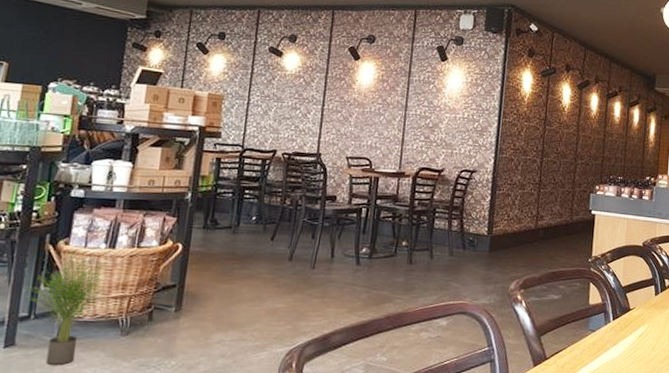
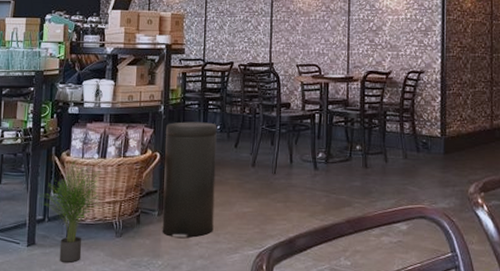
pedal bin: none [178,211,253,336] -> present [162,122,217,238]

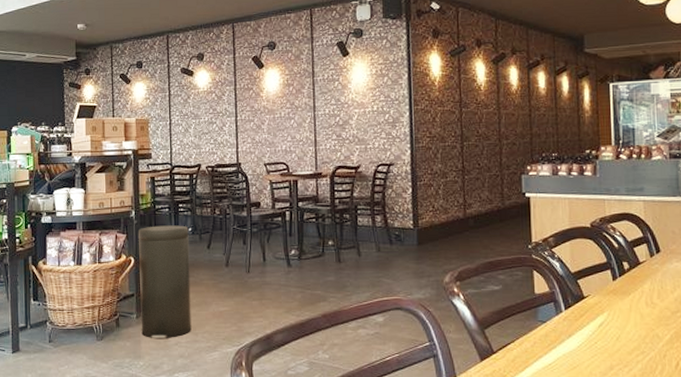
potted plant: present [38,162,101,263] -> none [19,270,78,367]

